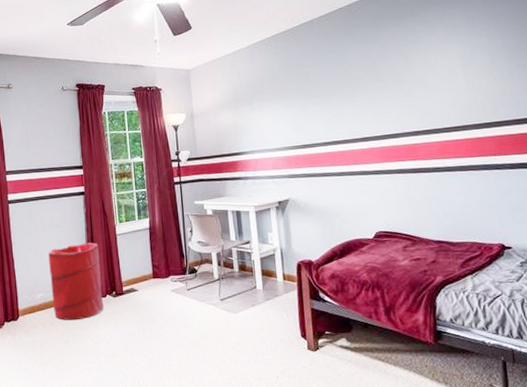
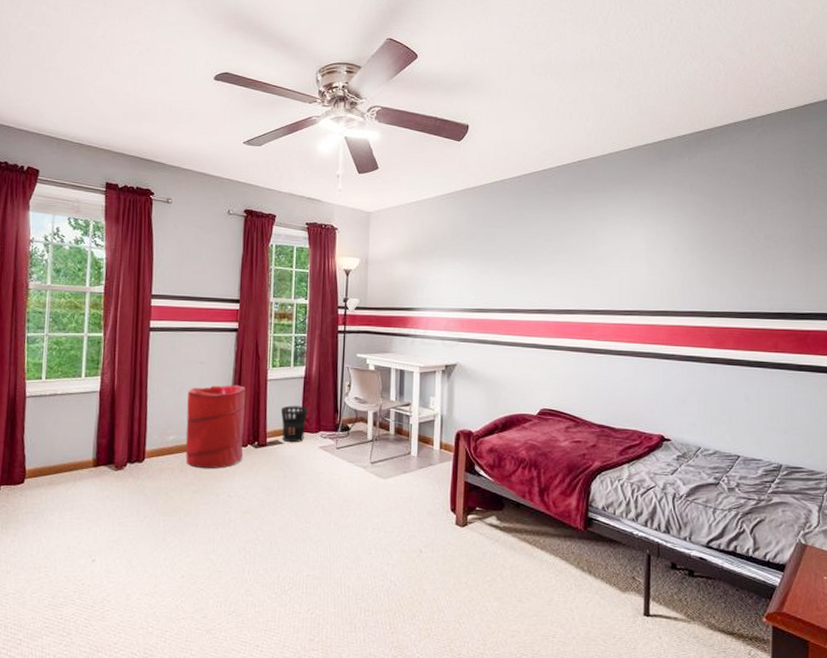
wastebasket: none [131,255,157,290] -> present [280,405,308,443]

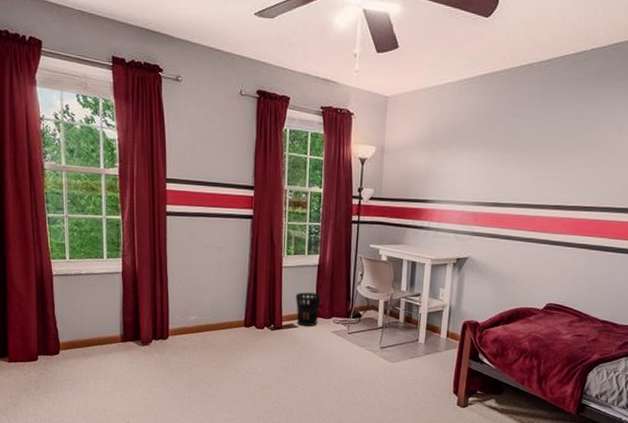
laundry hamper: present [186,385,246,469] -> none [206,270,262,348]

